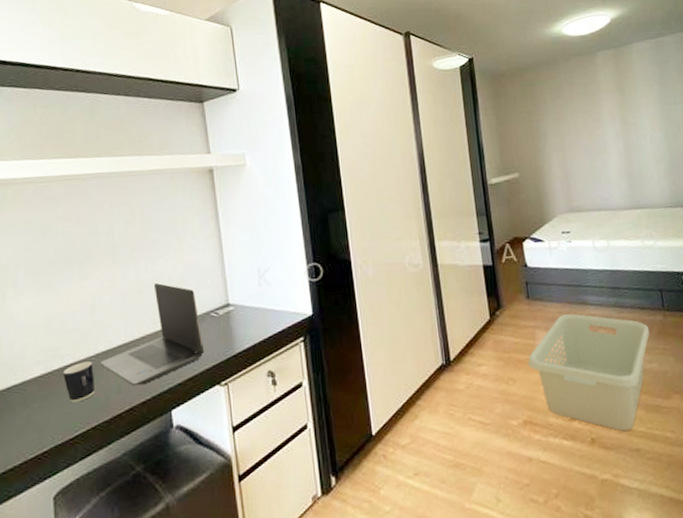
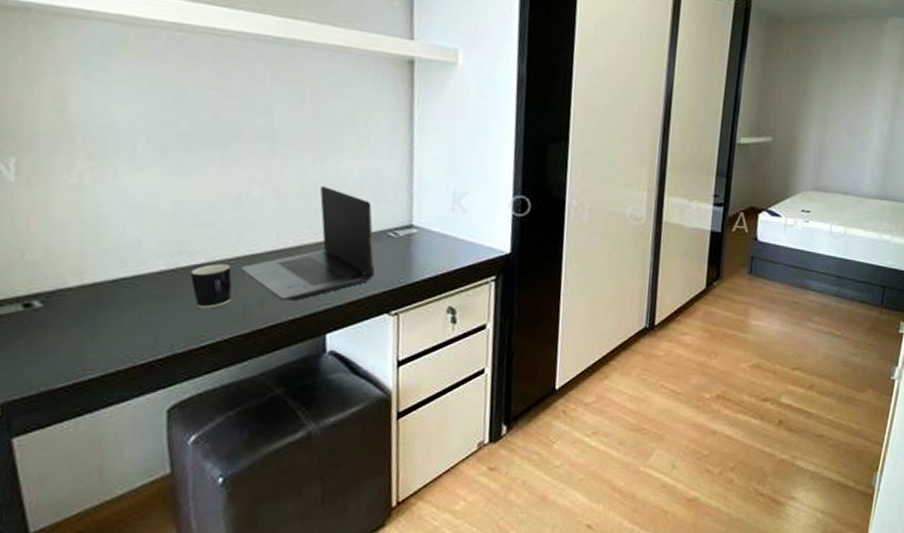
laundry basket: present [528,313,650,431] -> none [734,296,863,416]

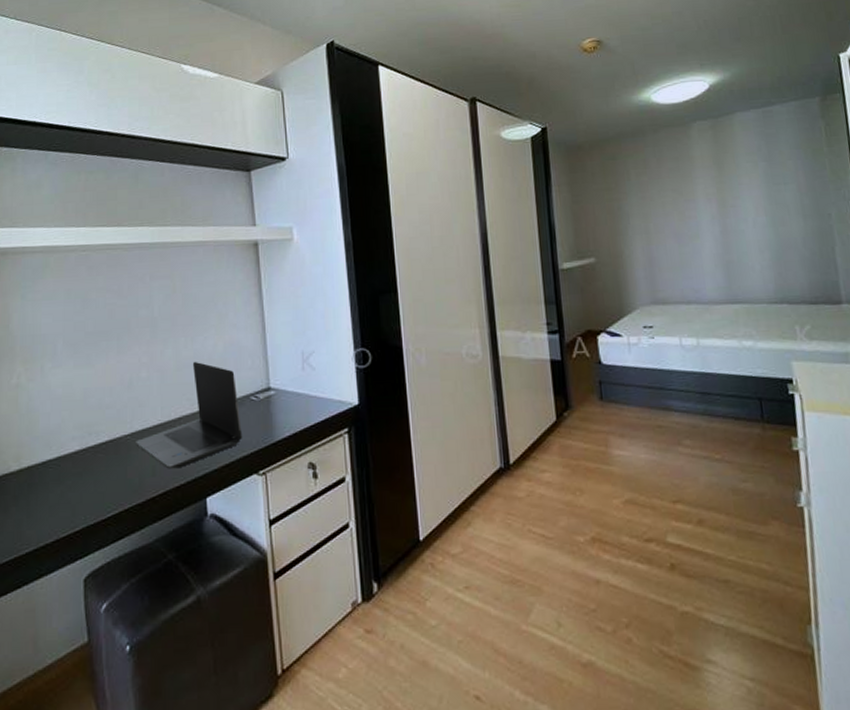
mug: present [189,264,232,309] -> none [97,440,129,482]

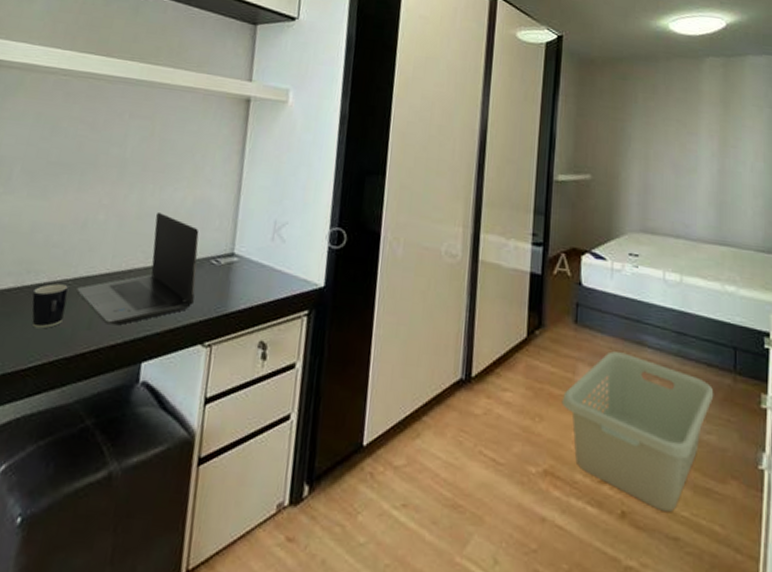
mug: none [97,440,129,482] -> present [31,283,69,329]
laundry basket: none [598,420,745,558] -> present [561,351,714,512]

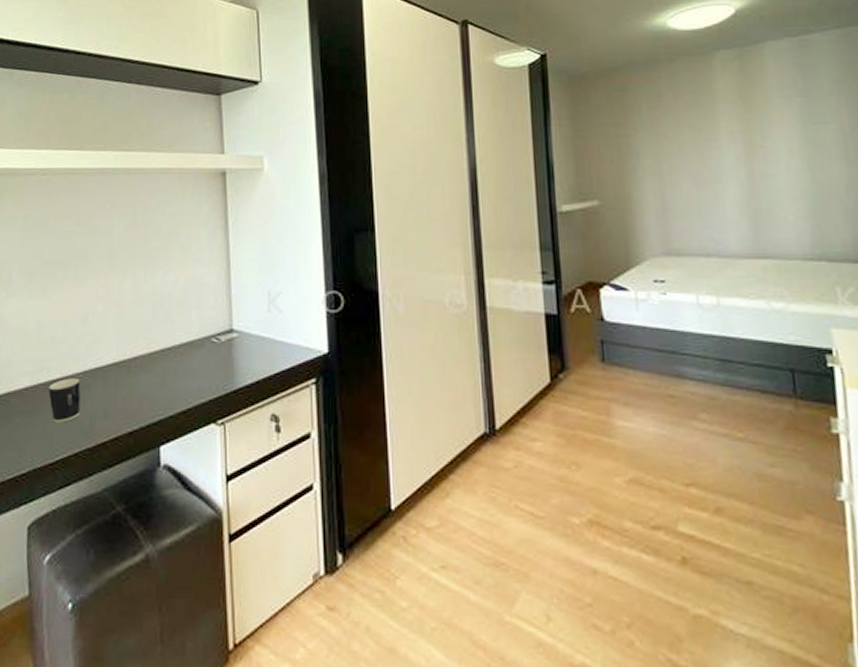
laptop computer: present [76,211,199,326] -> none [88,296,201,413]
laundry basket: present [561,351,714,512] -> none [598,388,774,554]

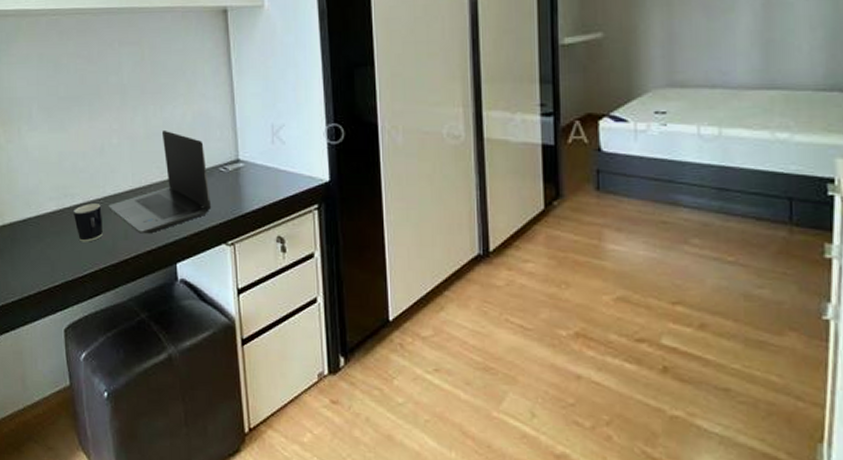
laptop computer: none [88,296,201,413] -> present [108,129,211,234]

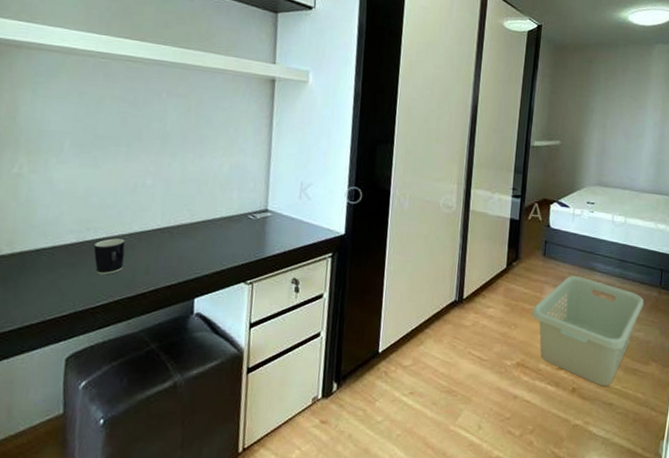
laptop computer: present [108,129,211,234] -> none [133,176,237,270]
laundry basket: none [588,215,766,365] -> present [531,276,644,386]

